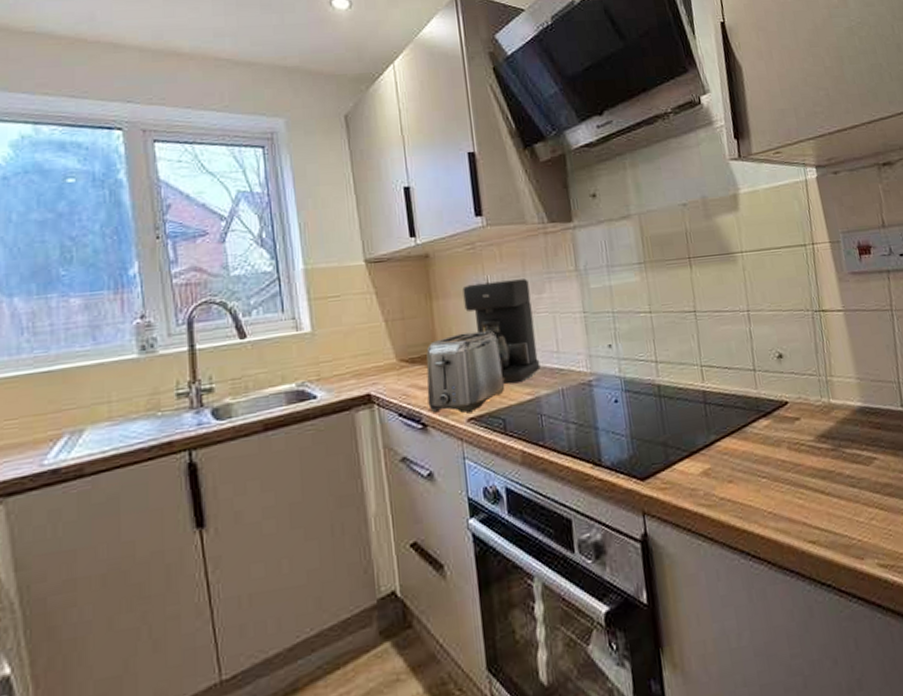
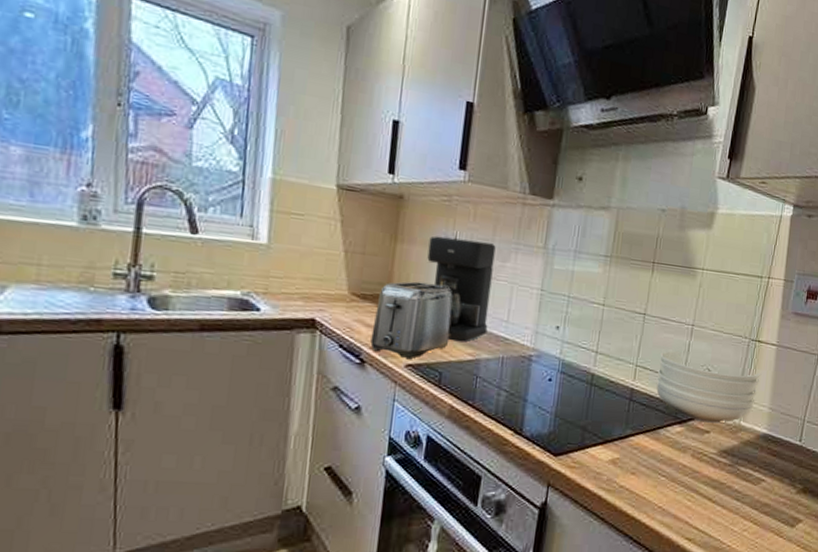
bowl: none [723,340,840,409] -> present [655,350,762,423]

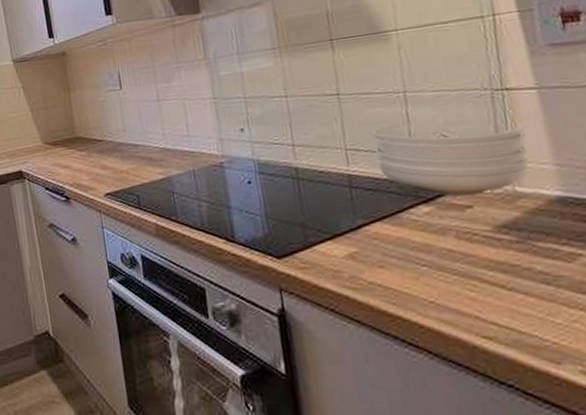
toaster: present [370,281,452,360] -> none [67,117,138,189]
coffee maker: present [427,236,496,342] -> none [96,69,172,165]

